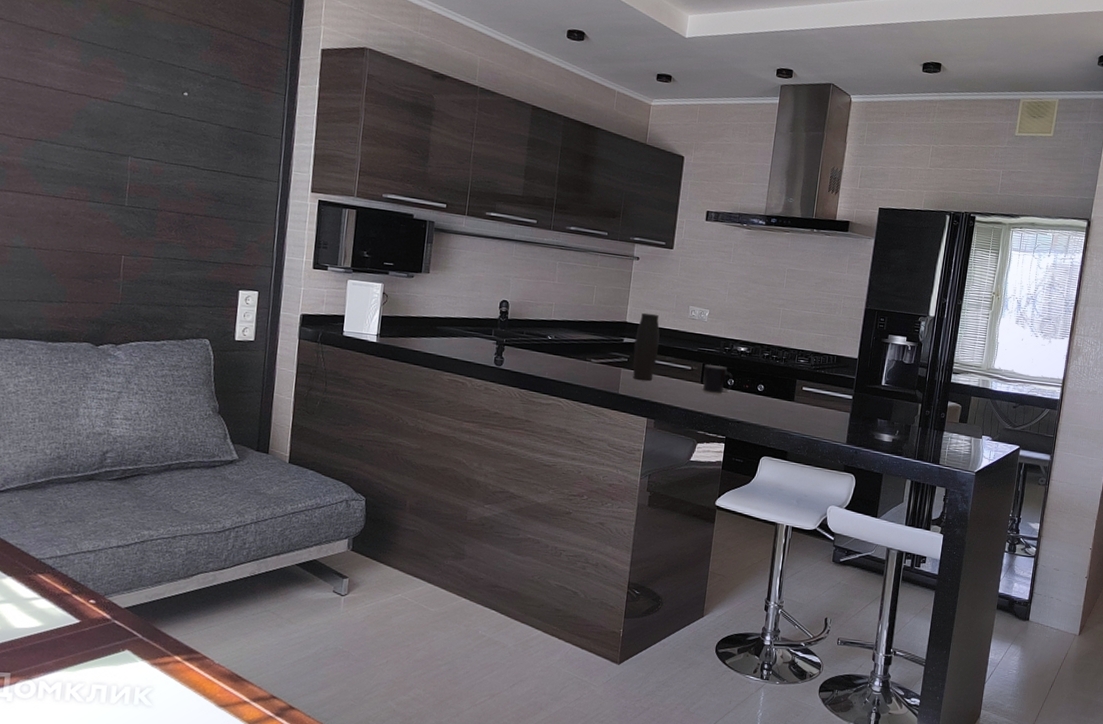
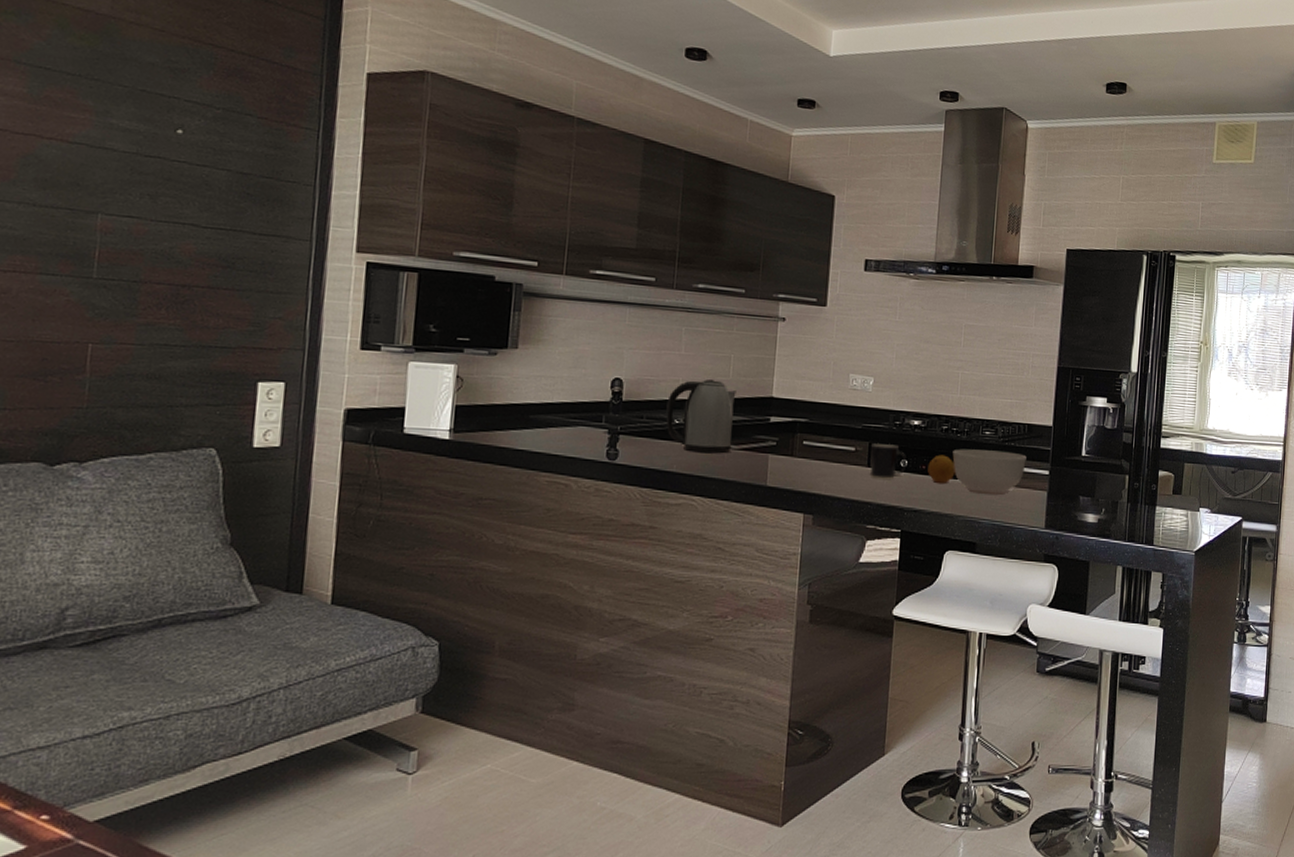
kettle: none [541,305,598,366] -> present [665,379,737,454]
vase: present [633,312,660,382] -> none [783,384,815,469]
fruit: none [750,377,774,402] -> present [927,454,956,484]
bowl: none [771,373,834,414] -> present [952,449,1027,496]

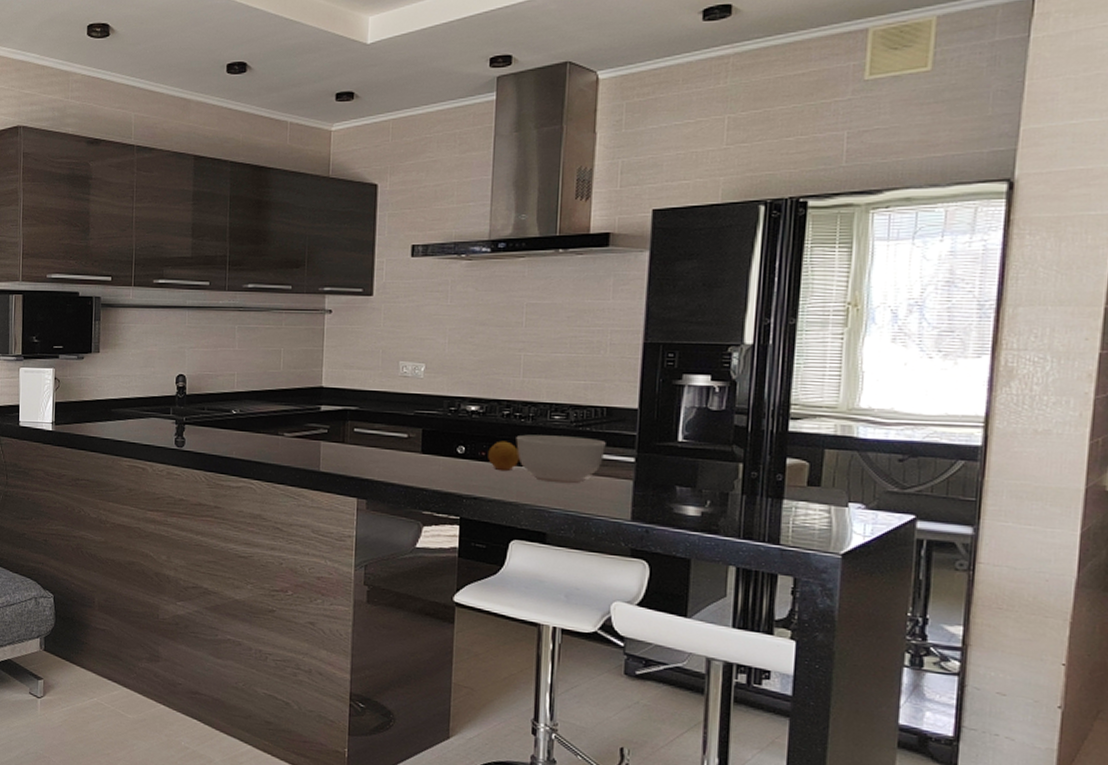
kettle: present [665,379,737,454] -> none [224,373,287,441]
mug: present [870,443,906,481] -> none [423,430,463,467]

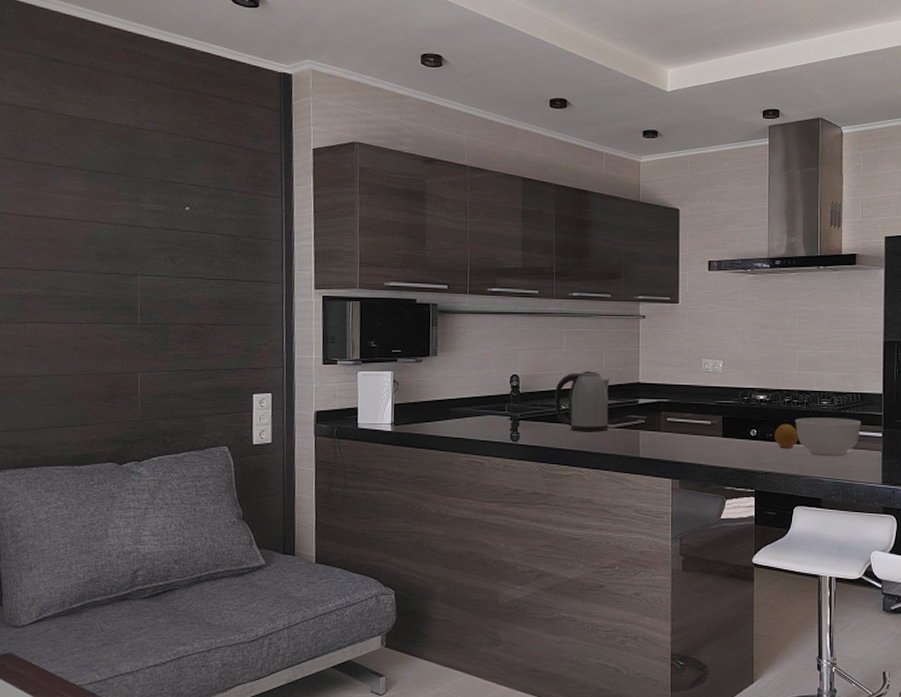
kettle: none [224,373,287,441] -> present [554,371,610,432]

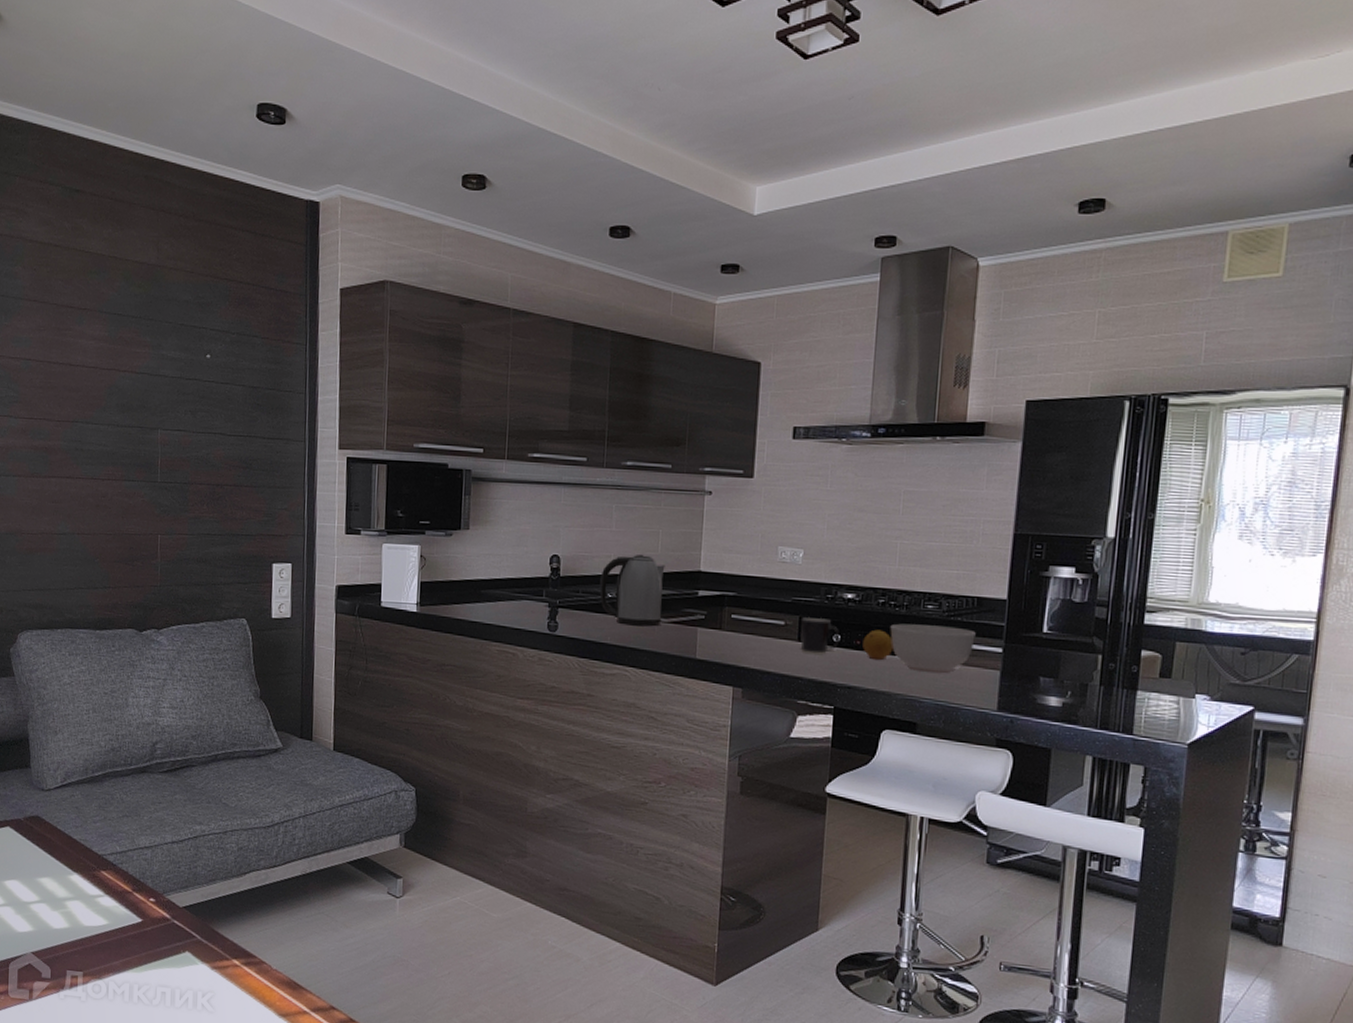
mug: none [723,417,755,448] -> present [800,617,839,656]

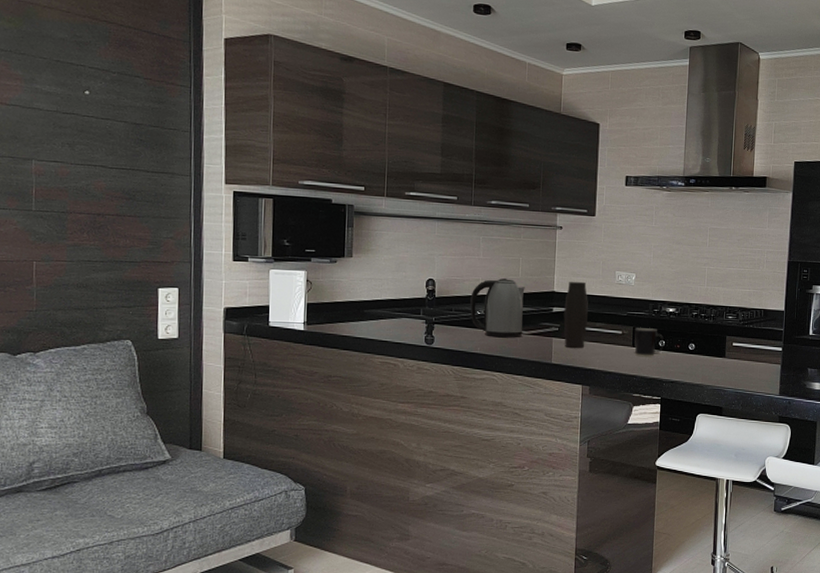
vase: none [711,558,743,642] -> present [563,281,589,349]
fruit: present [862,629,894,661] -> none [681,336,704,360]
bowl: present [890,623,976,674] -> none [701,331,763,369]

